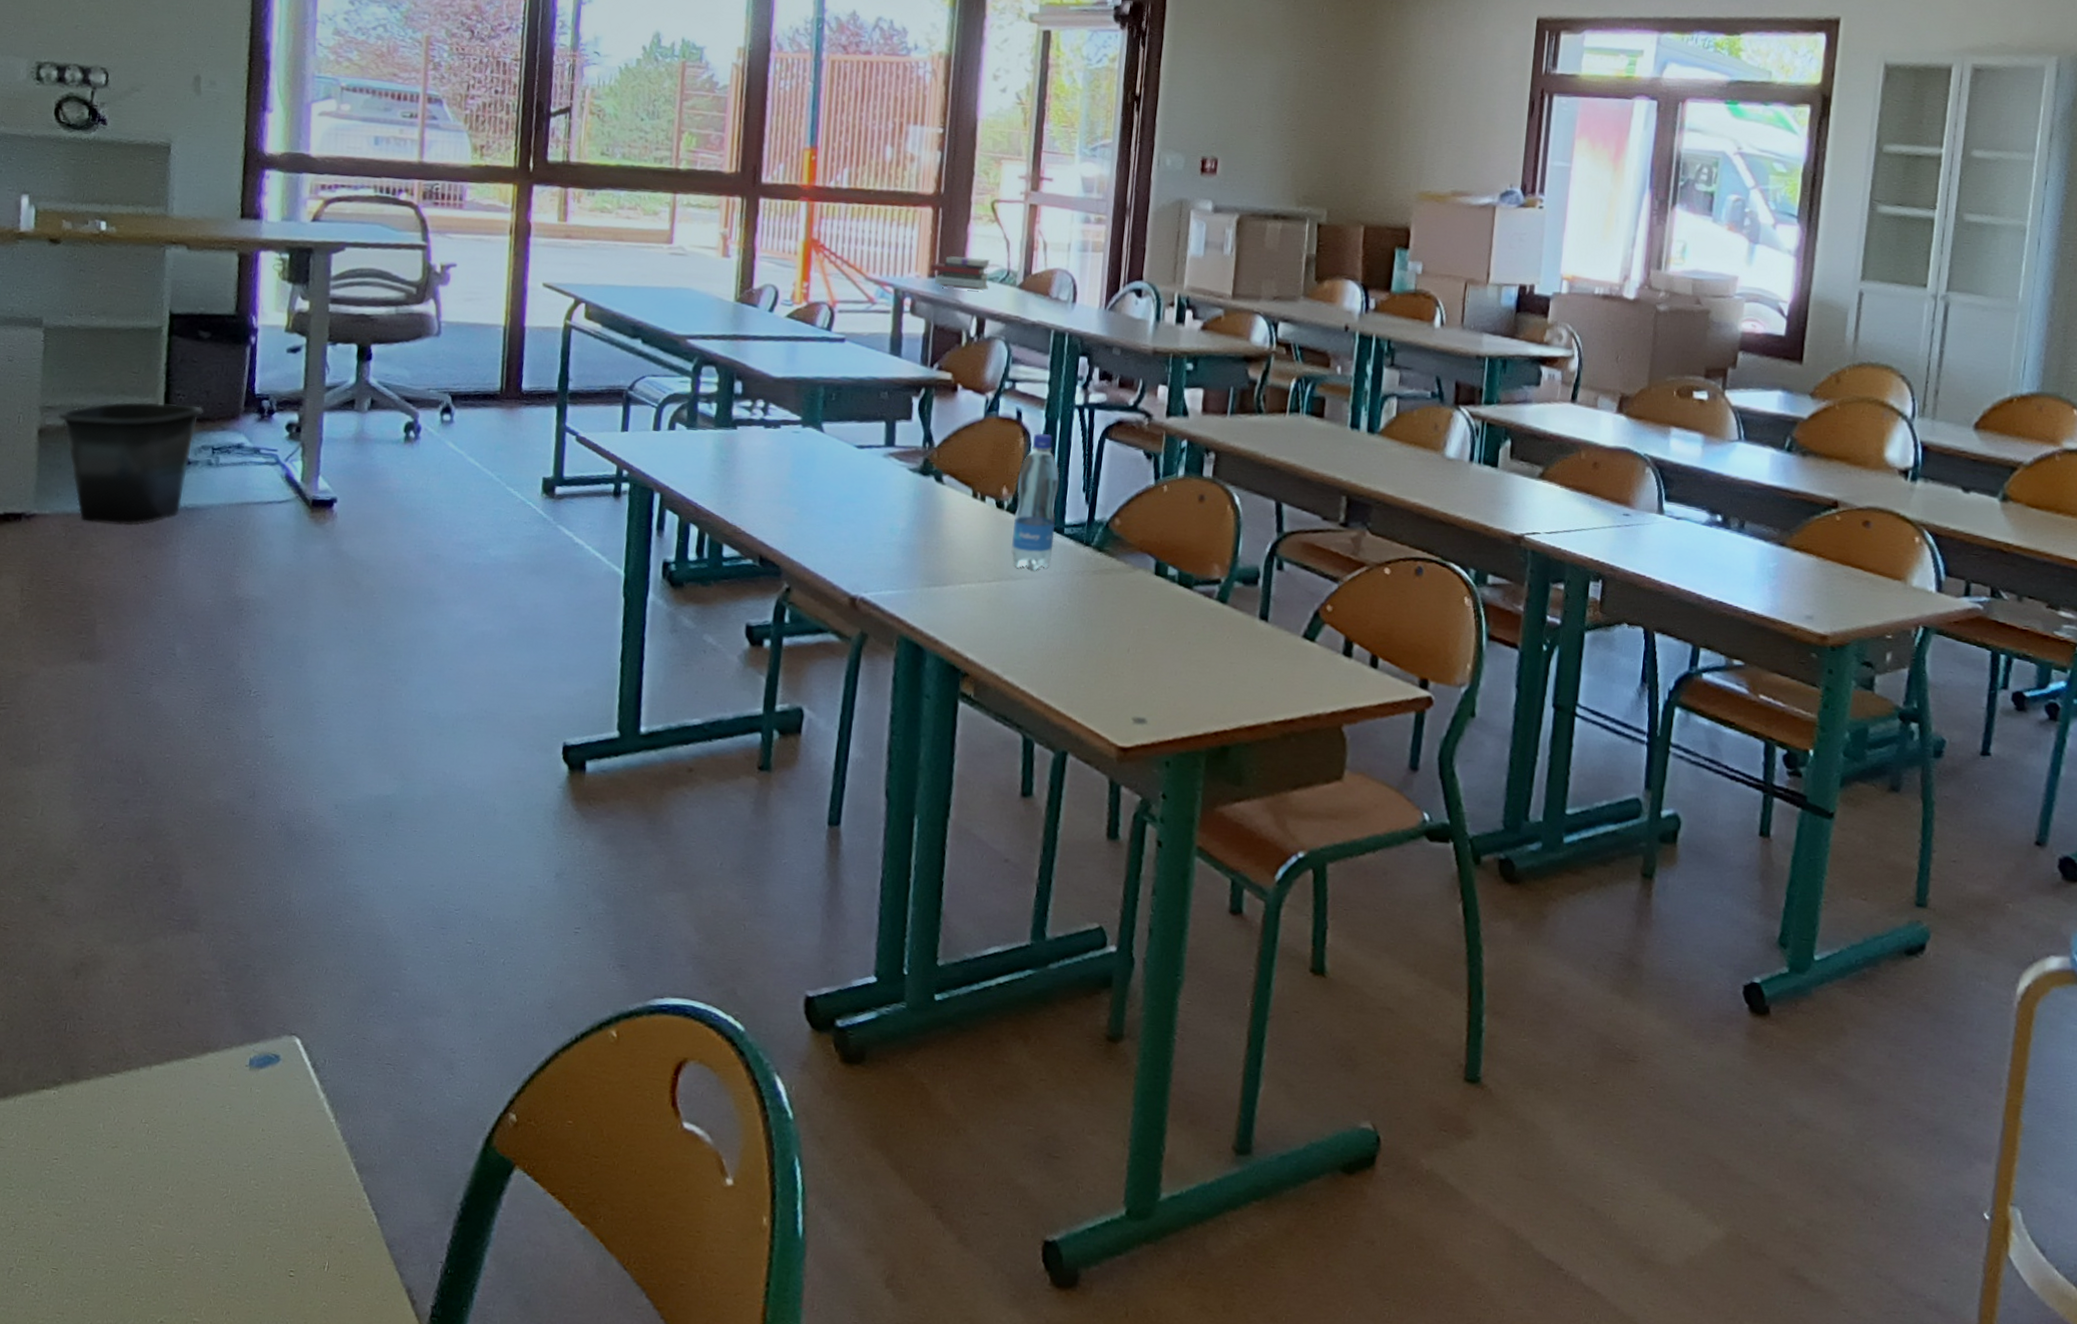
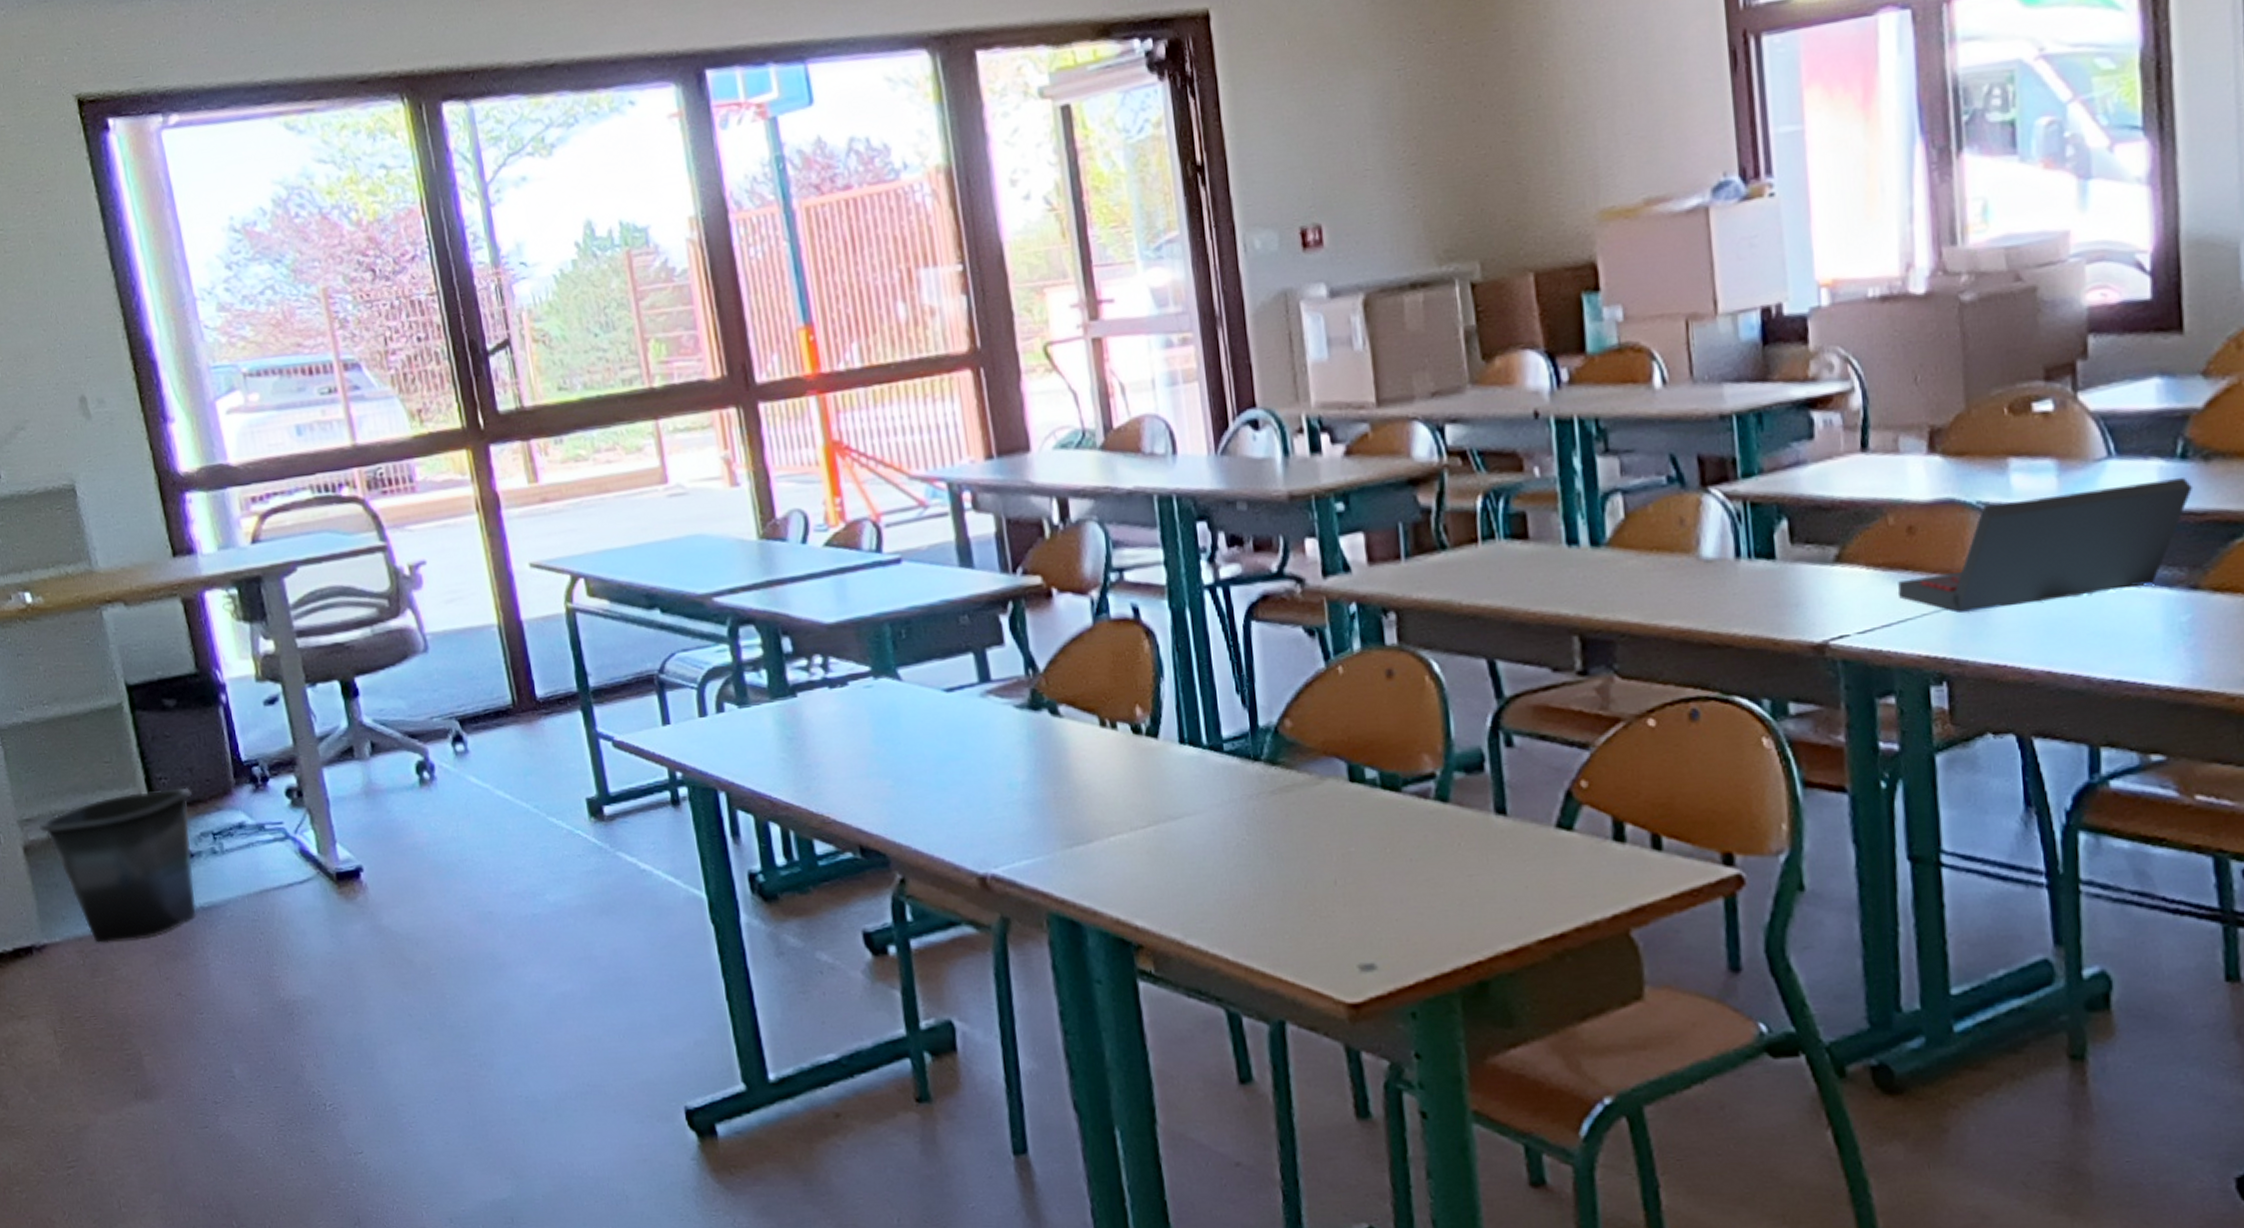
books: present [930,255,990,291] -> none [984,421,1063,468]
bottle: present [1011,432,1060,572] -> none [1151,629,1215,806]
laptop: none [1579,458,1792,537] -> present [1898,478,2194,613]

